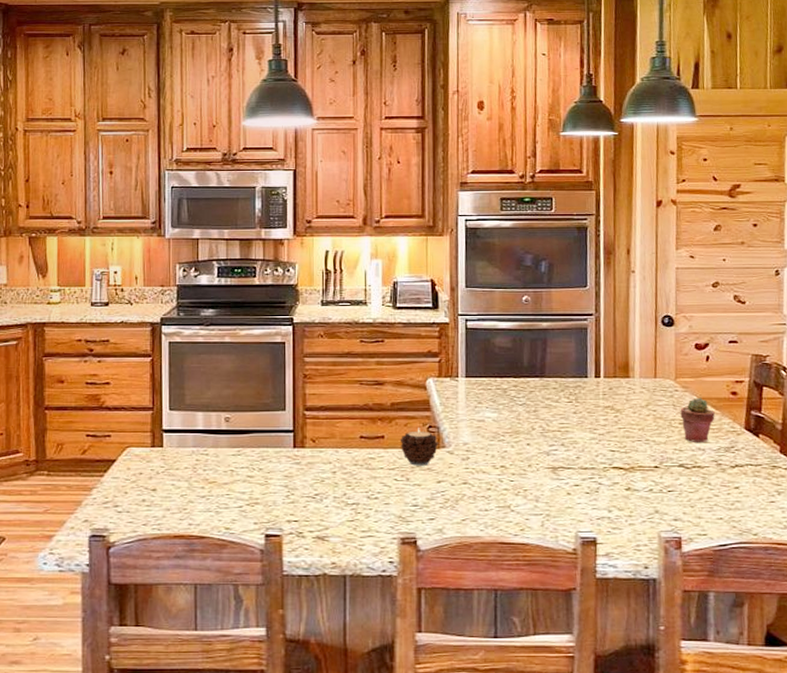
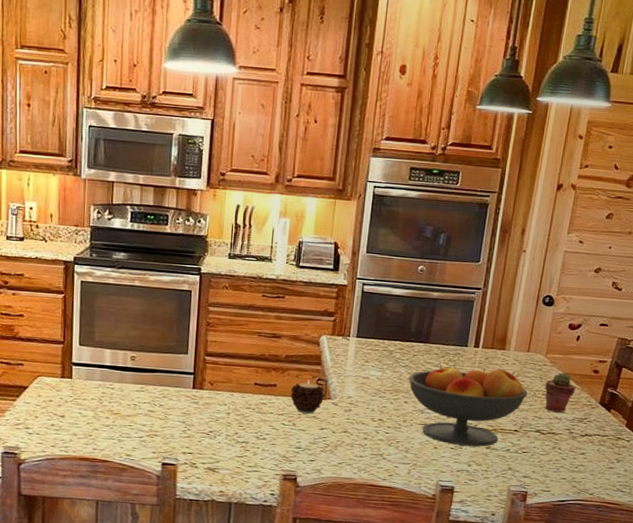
fruit bowl: none [527,399,662,489] -> present [408,364,528,447]

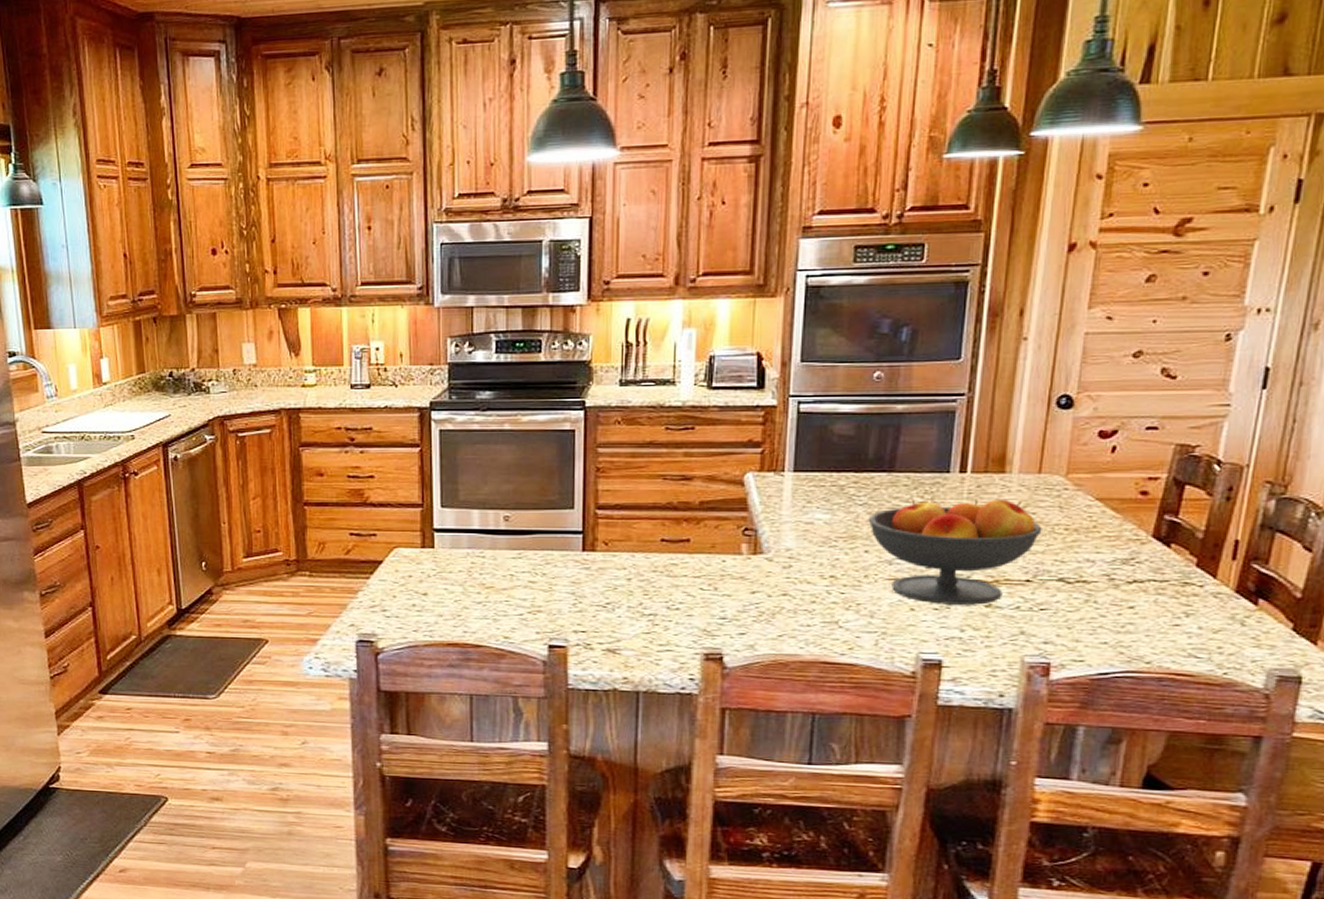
candle: present [290,380,326,414] -> none [708,530,756,574]
potted succulent: present [545,373,576,413] -> none [1067,499,1114,552]

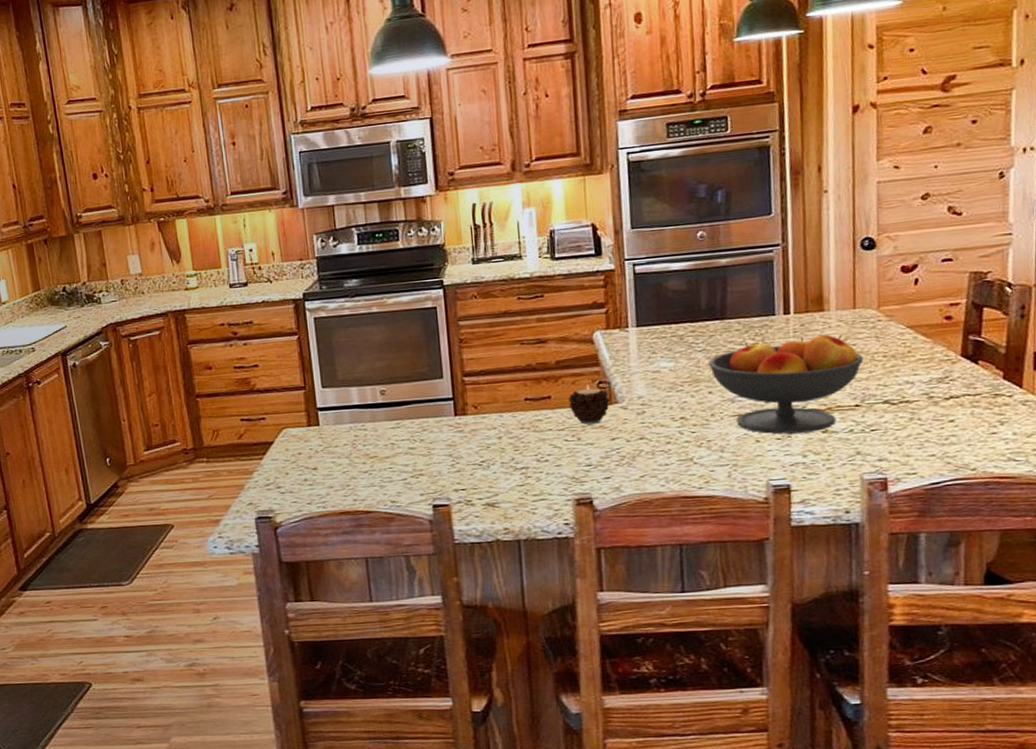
candle: none [708,530,756,574] -> present [568,385,611,425]

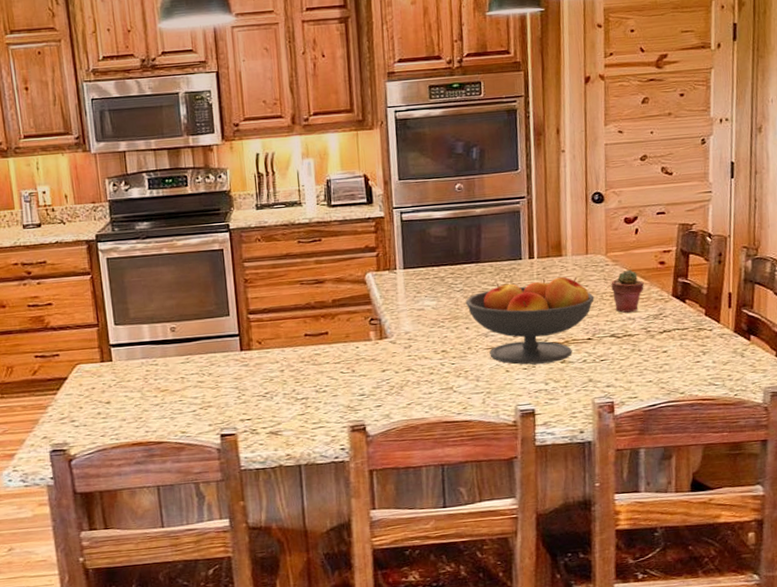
candle: present [568,385,611,425] -> none [343,321,382,358]
potted succulent: none [884,326,926,376] -> present [611,270,644,313]

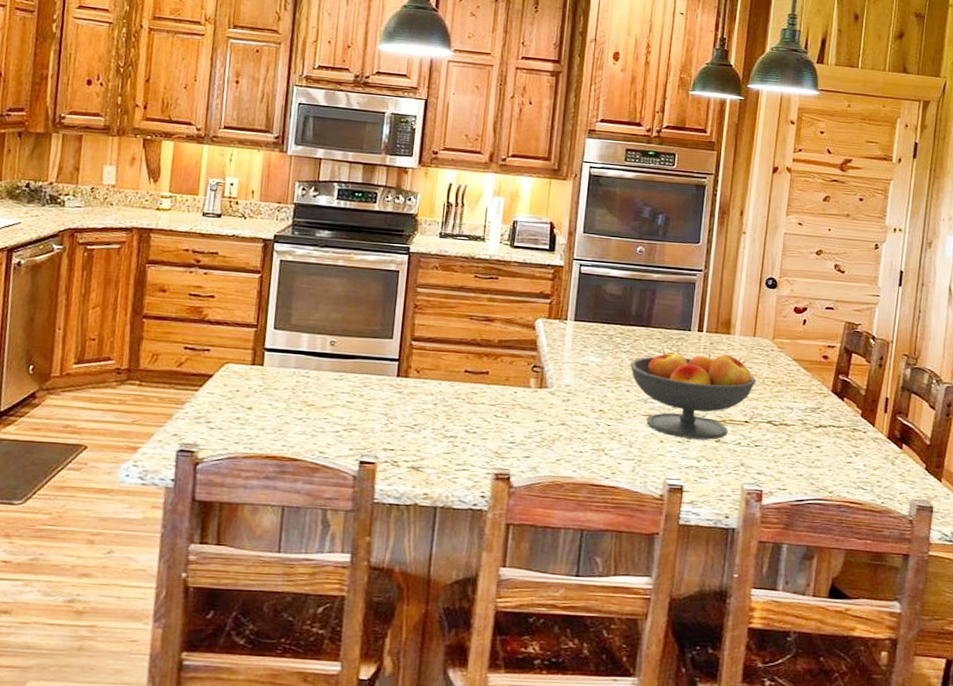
potted succulent: present [611,270,644,313] -> none [774,359,806,402]

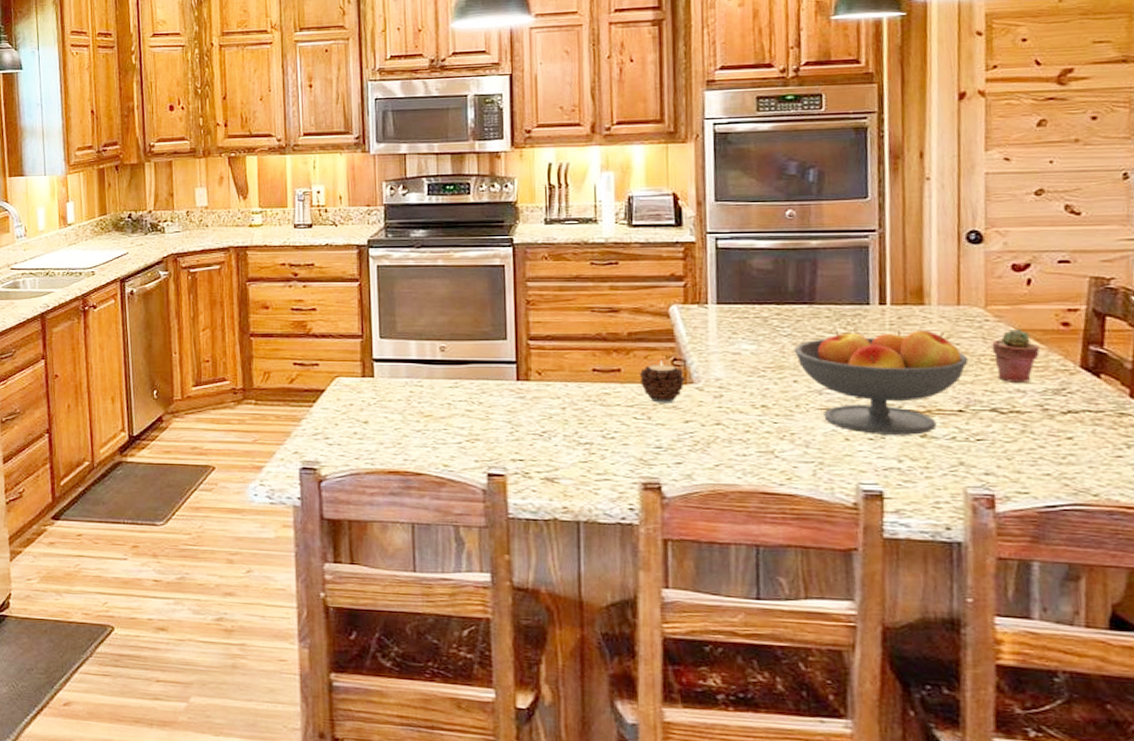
candle: none [503,367,542,404] -> present [639,361,686,403]
potted succulent: none [774,359,806,402] -> present [992,330,1040,383]

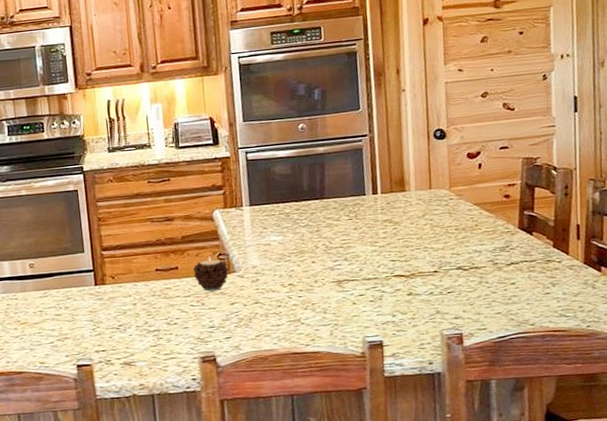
fruit bowl: present [794,330,968,435] -> none [311,211,439,297]
potted succulent: present [992,330,1040,383] -> none [455,204,490,246]

